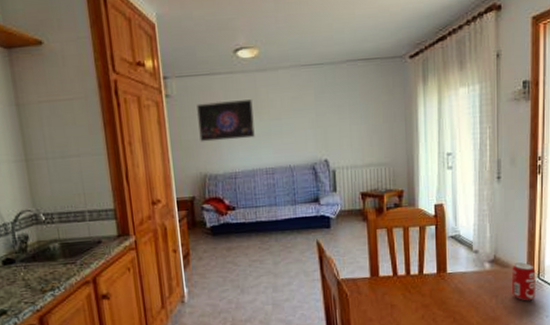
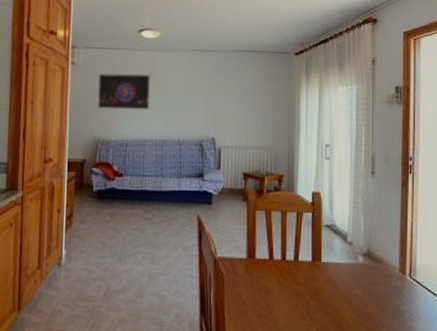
beverage can: present [511,262,536,301] -> none [384,259,408,300]

